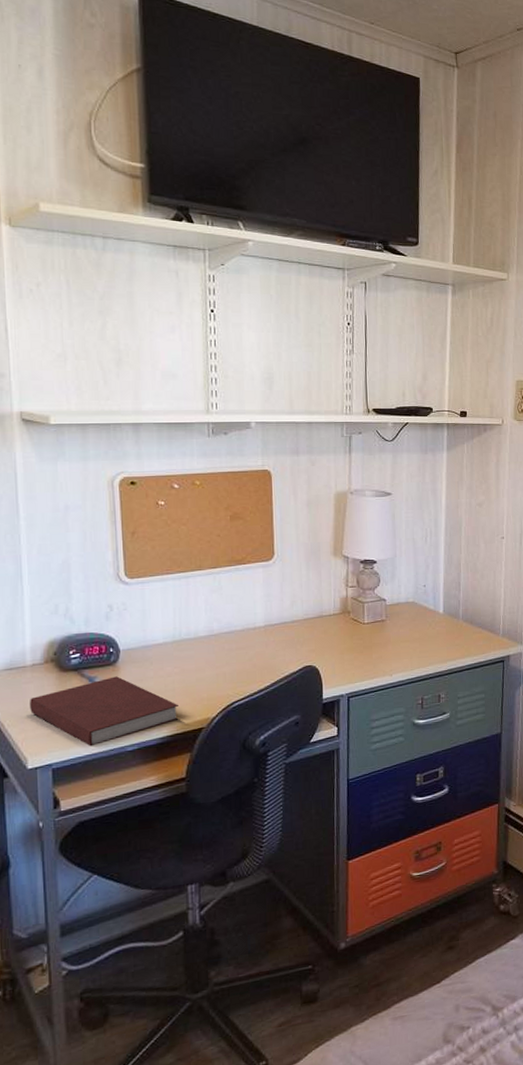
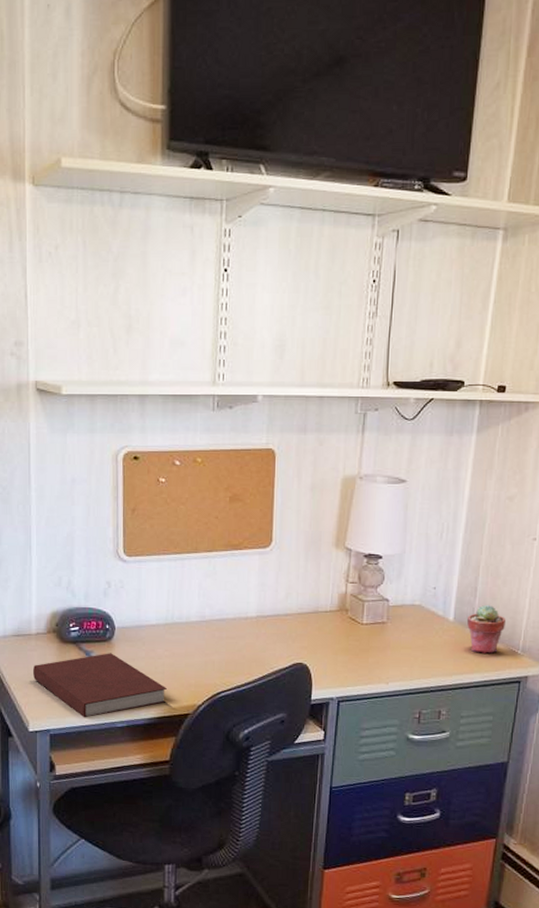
potted succulent: none [455,596,487,640] -> present [467,604,505,654]

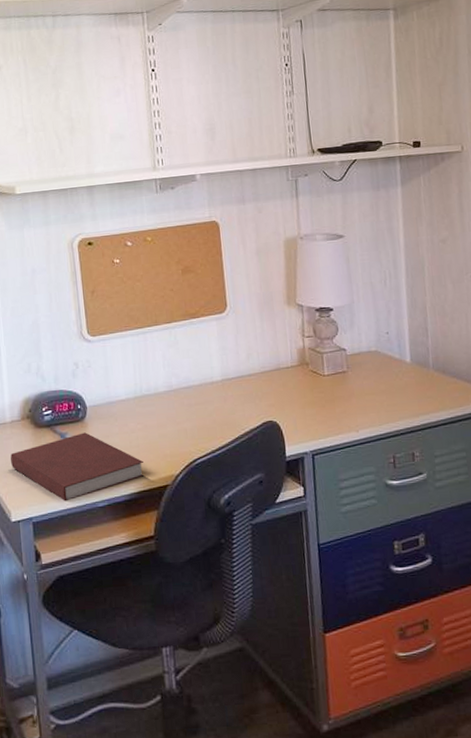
potted succulent: present [467,604,505,654] -> none [424,342,461,391]

